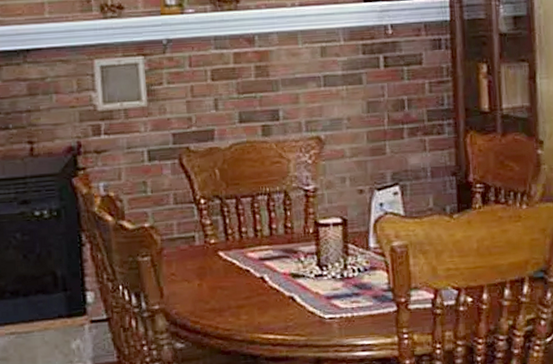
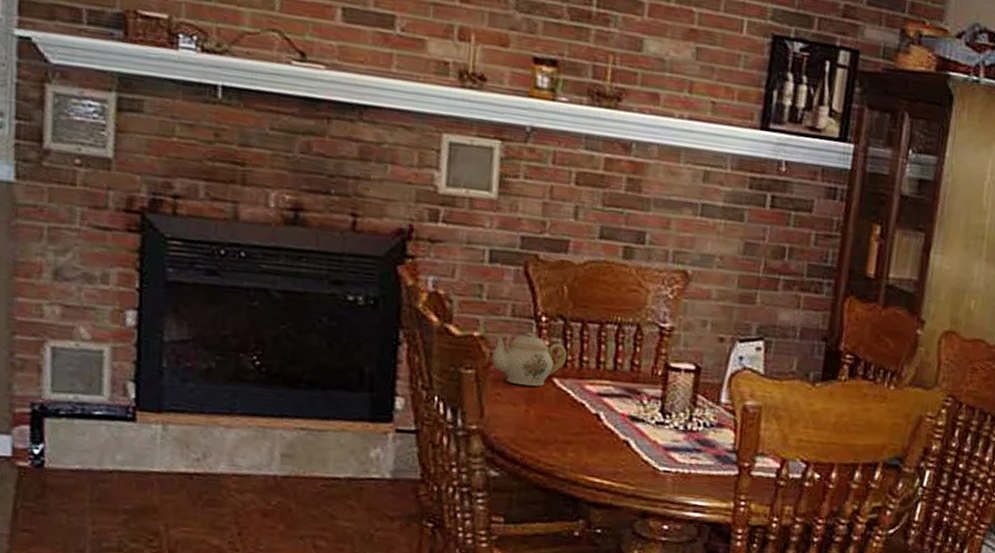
teapot: none [162,215,227,263] -> present [492,332,567,387]

